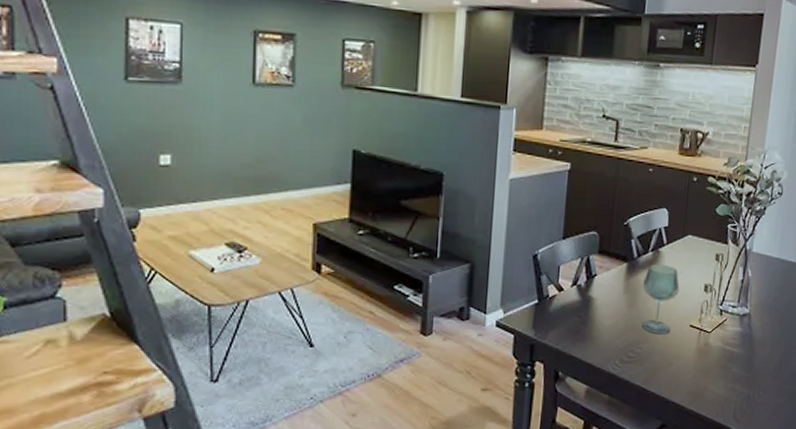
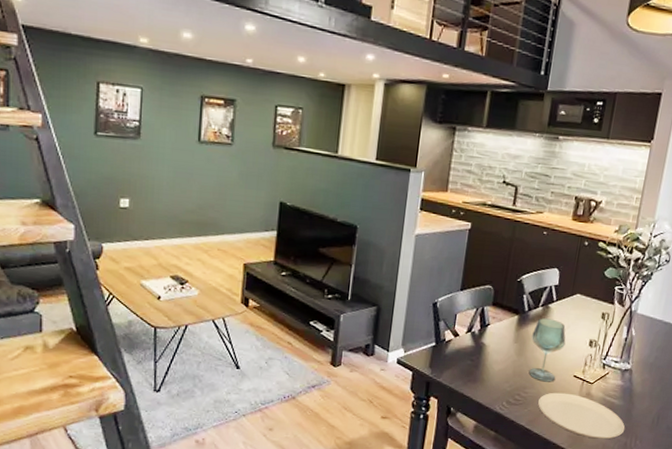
plate: none [654,345,747,393] -> present [538,392,626,439]

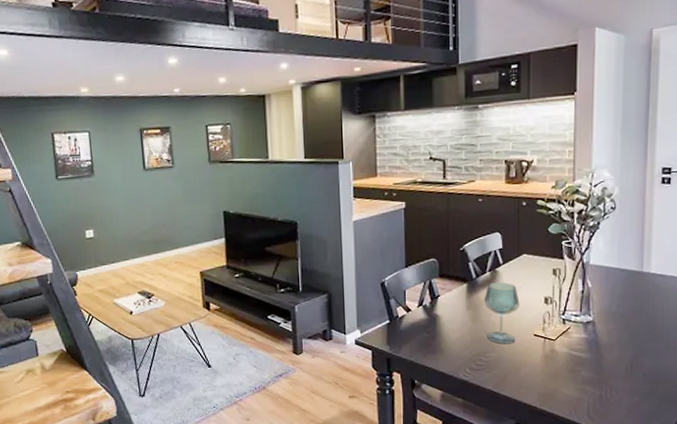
plate: present [538,392,626,439] -> none [502,352,598,395]

